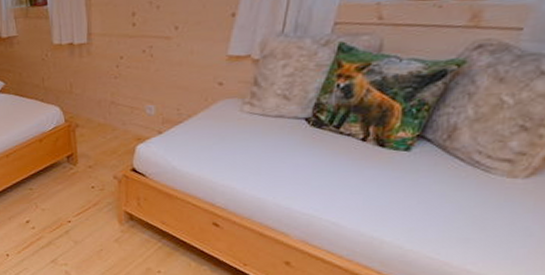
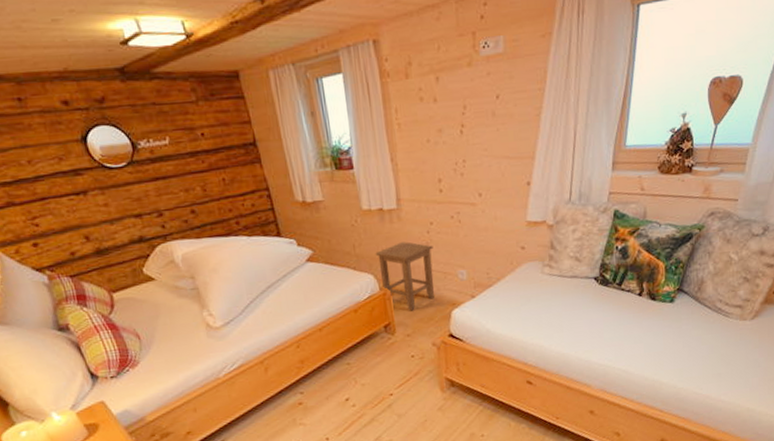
stool: none [63,75,122,144] -> present [375,241,434,311]

